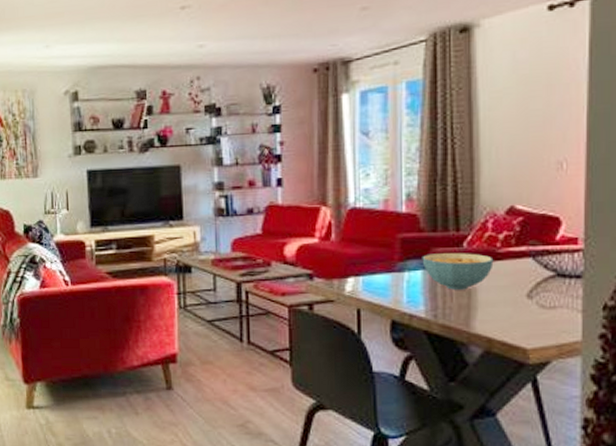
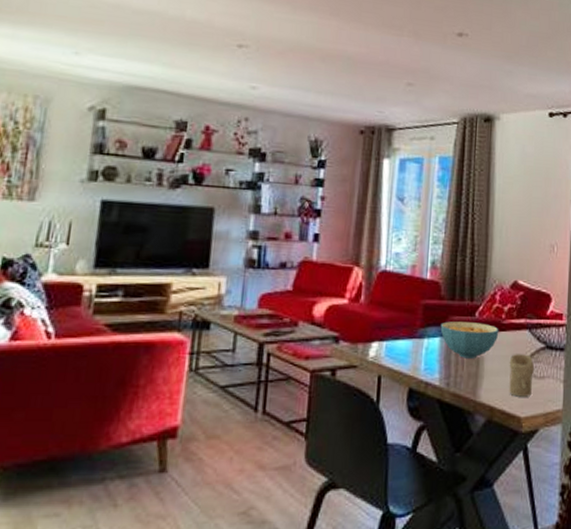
candle: none [508,283,543,328] -> present [509,354,535,397]

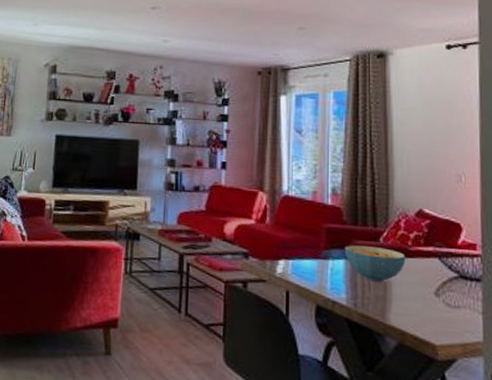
candle: present [509,354,535,397] -> none [419,281,448,325]

